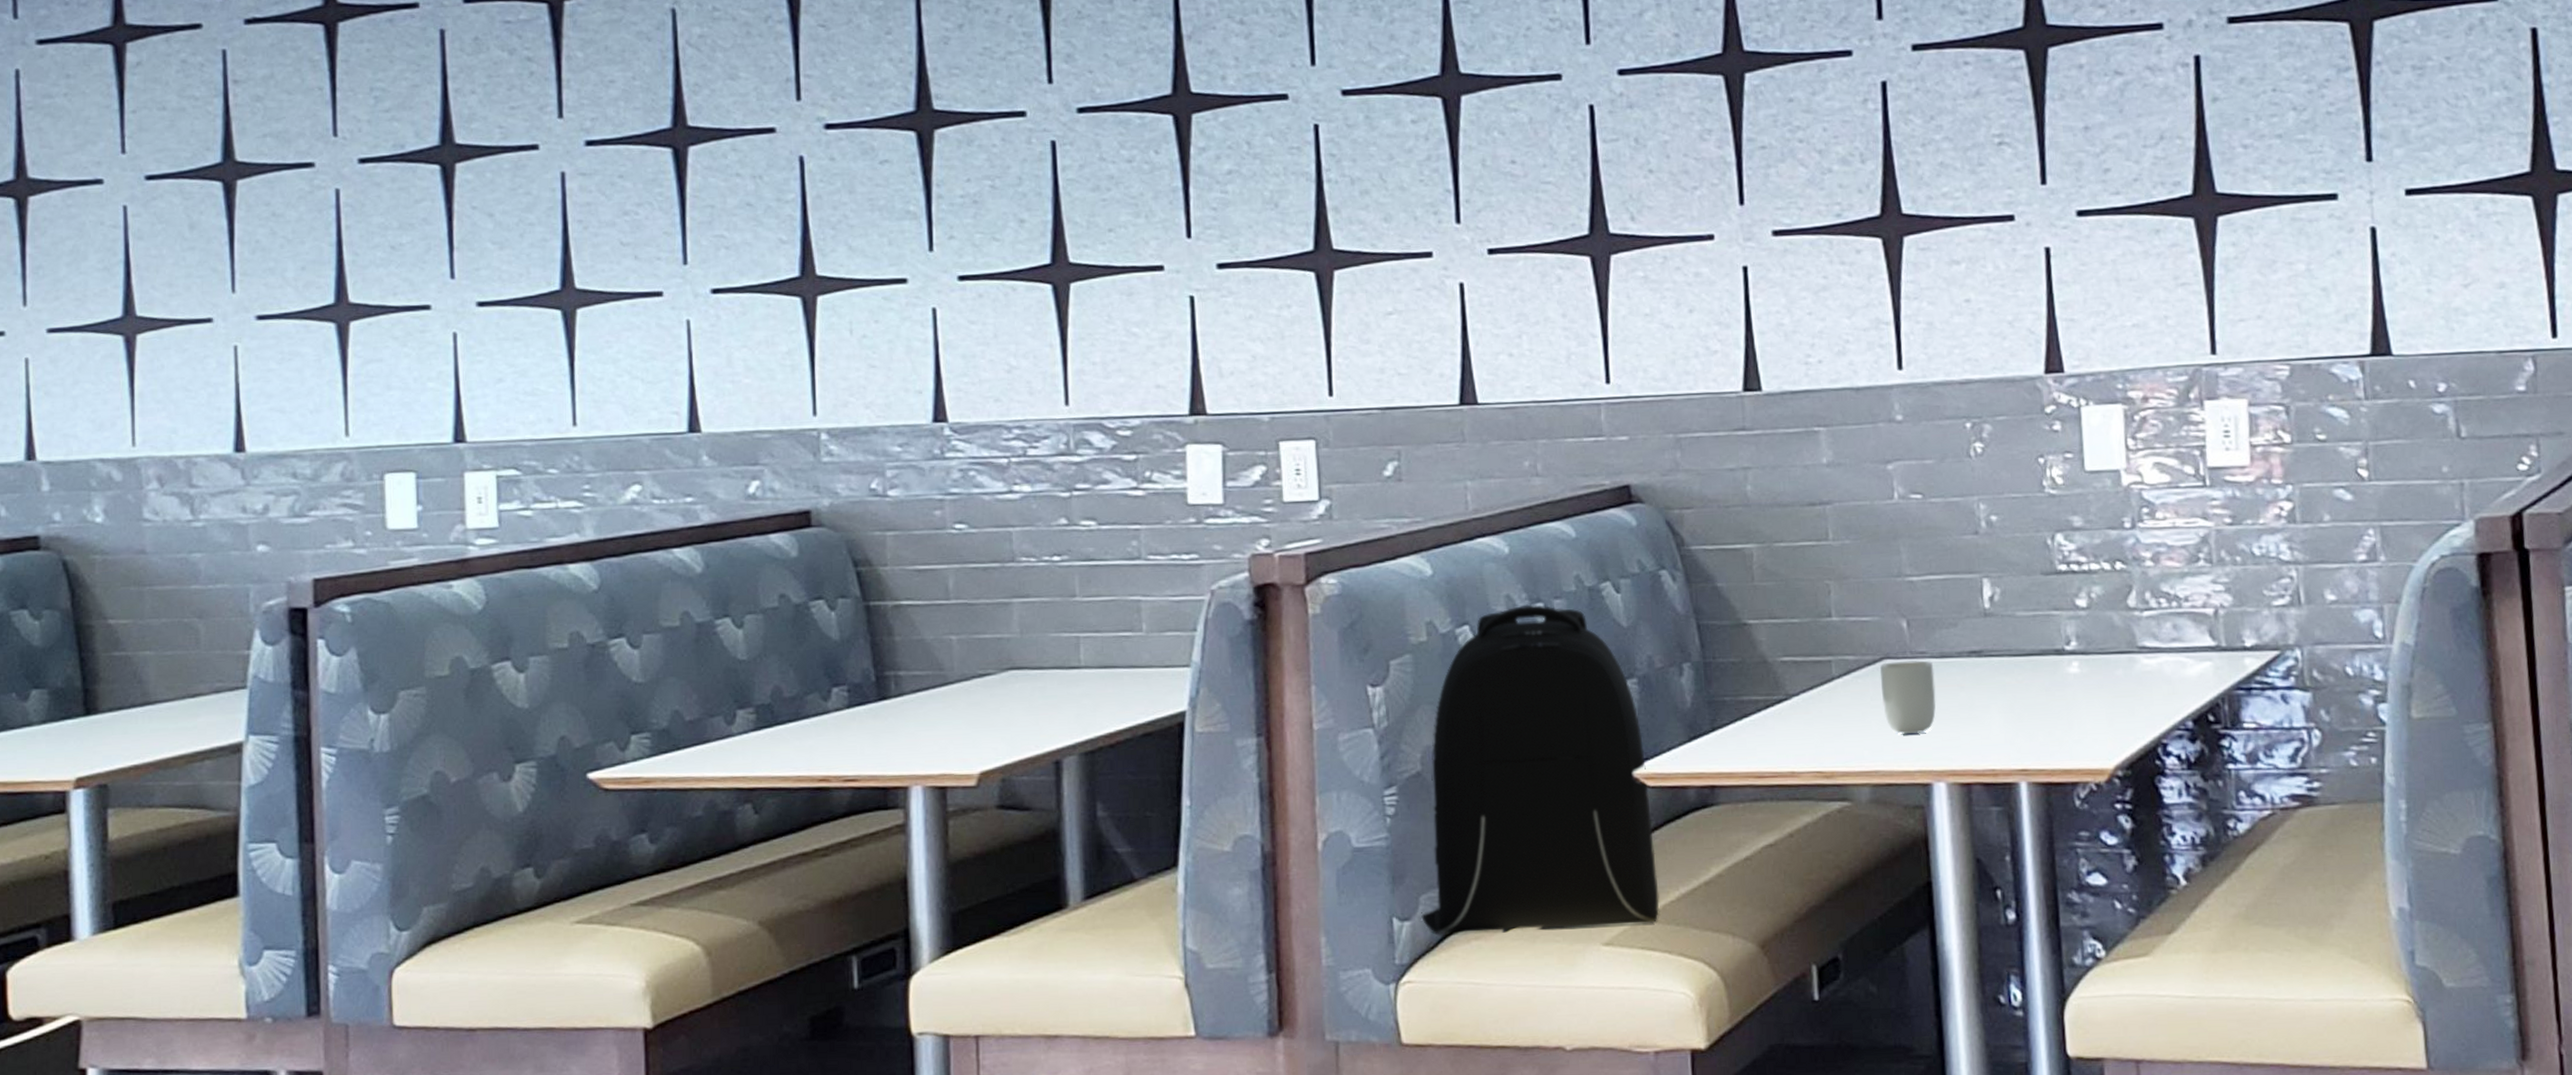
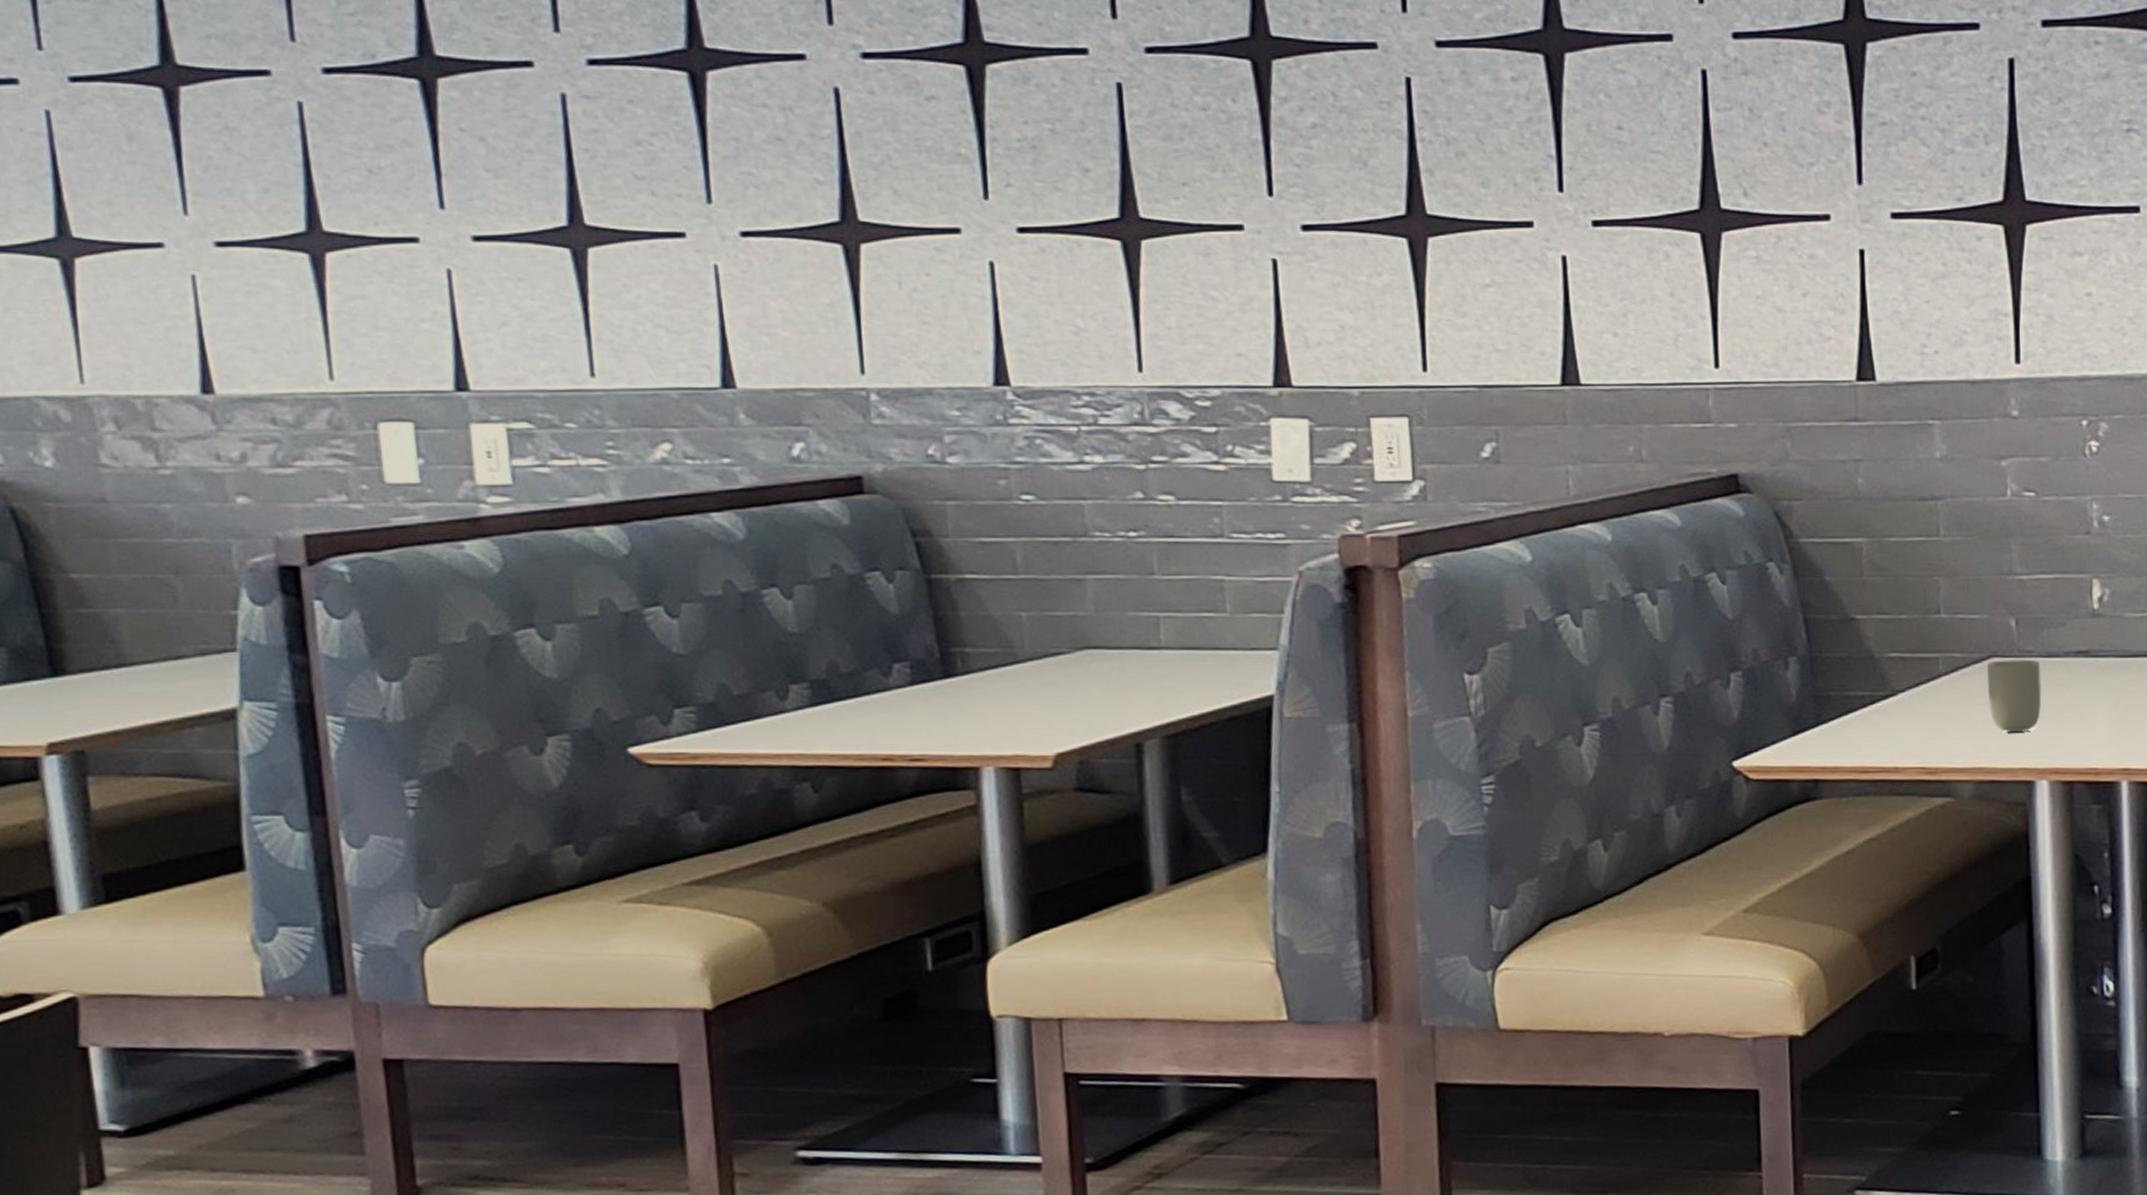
backpack: present [1421,604,1660,934] -> none [1519,594,1761,922]

